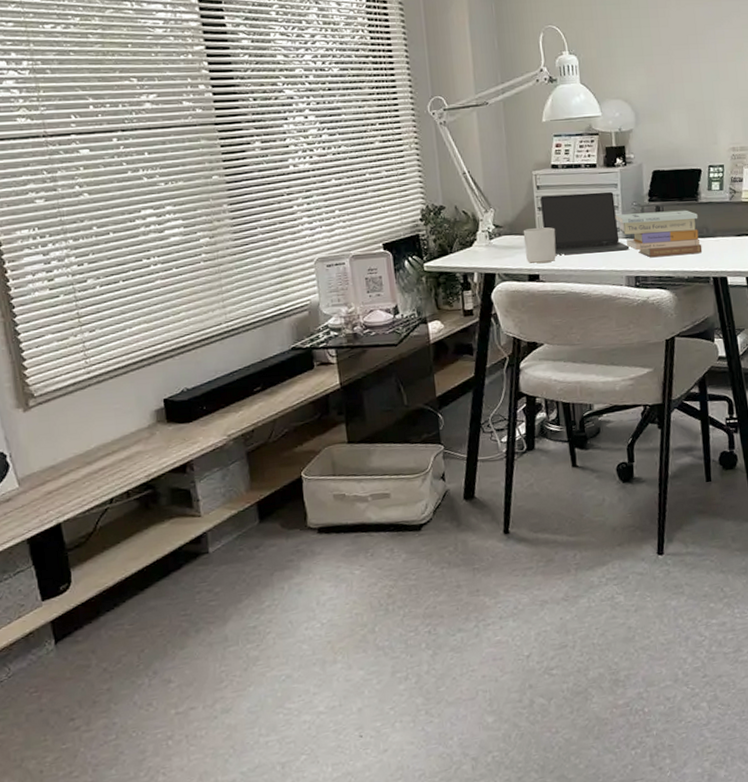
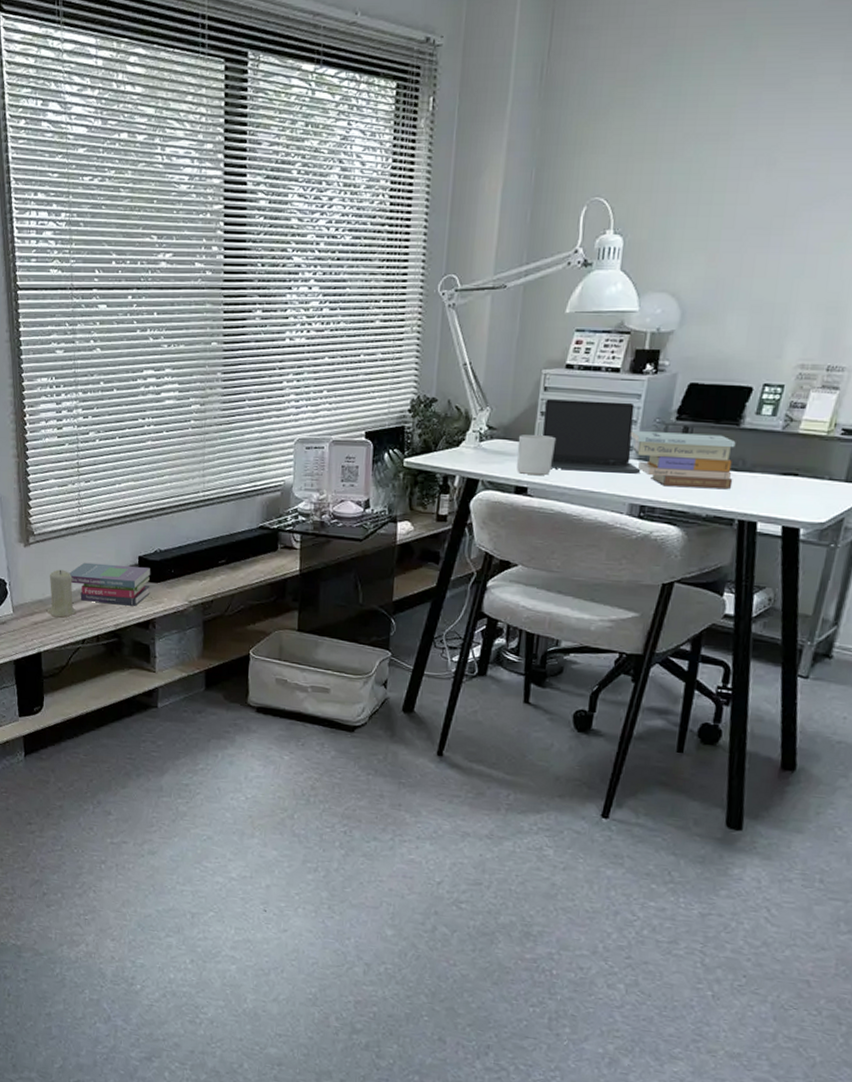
candle: none [59,428,99,482] -> present [46,569,77,618]
books: none [83,409,183,458] -> present [69,562,151,606]

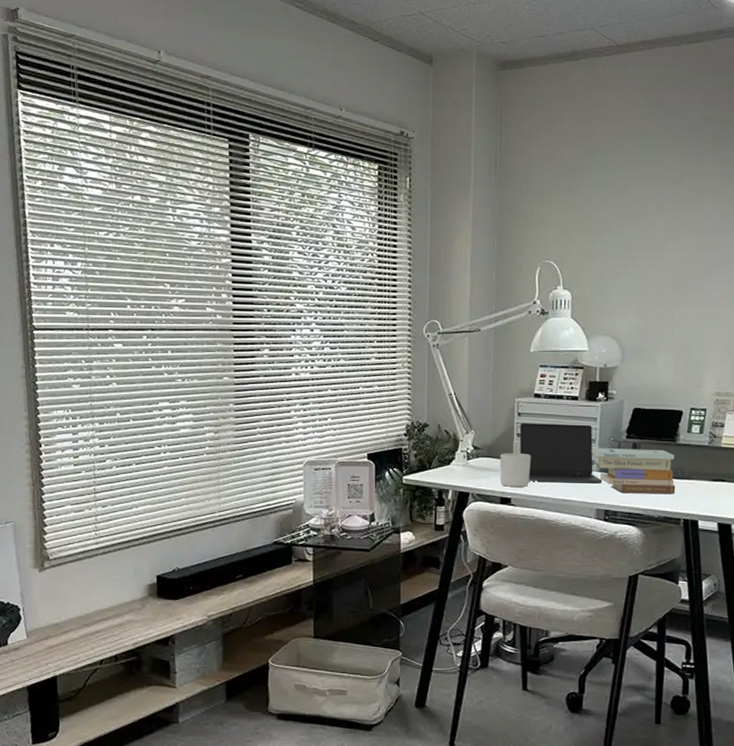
candle: present [46,569,77,618] -> none [62,592,94,640]
books: present [69,562,151,606] -> none [86,584,170,624]

